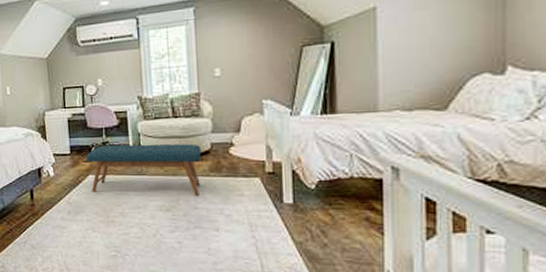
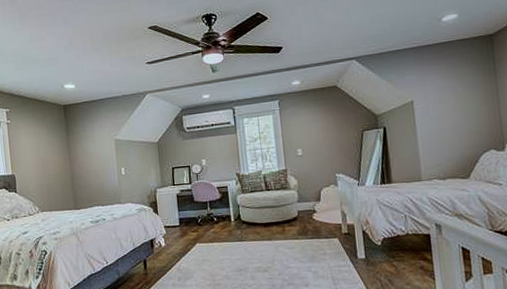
bench: present [86,143,201,196] -> none [194,212,291,259]

